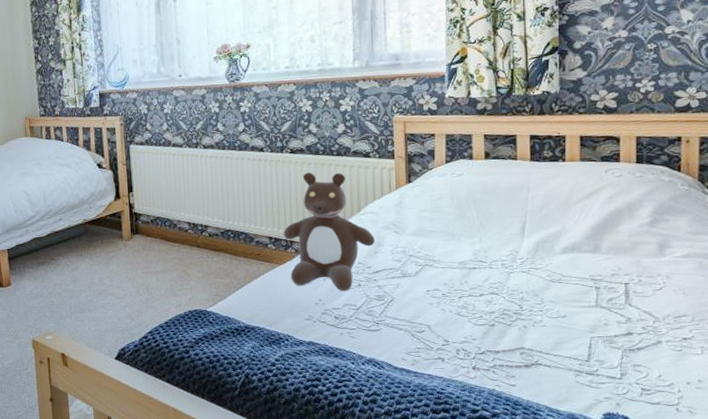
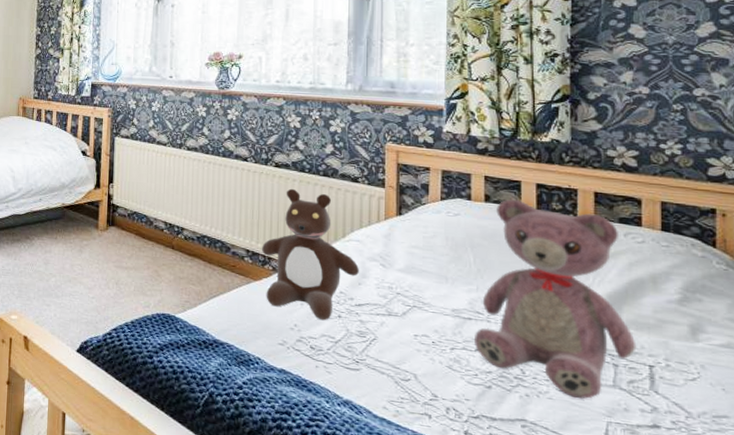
teddy bear: none [479,153,615,321] -> present [475,199,637,399]

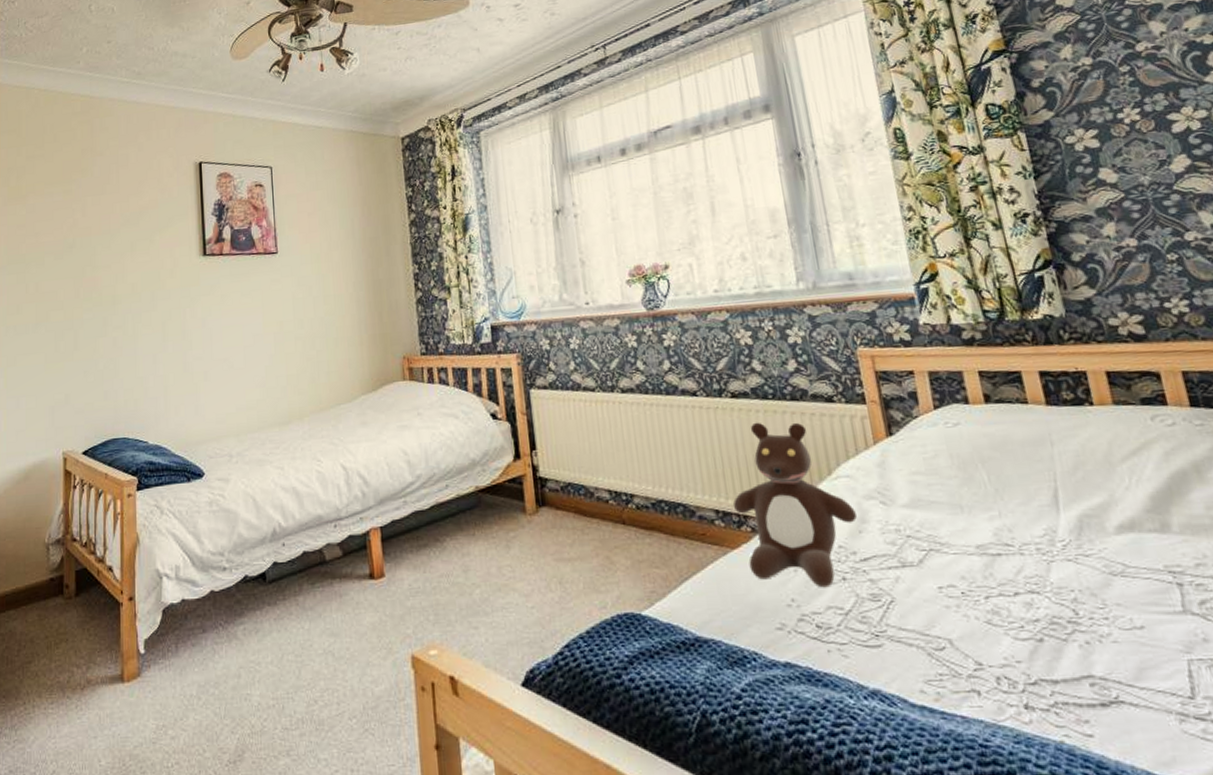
teddy bear: present [475,199,637,399] -> none [1000,394,1199,635]

